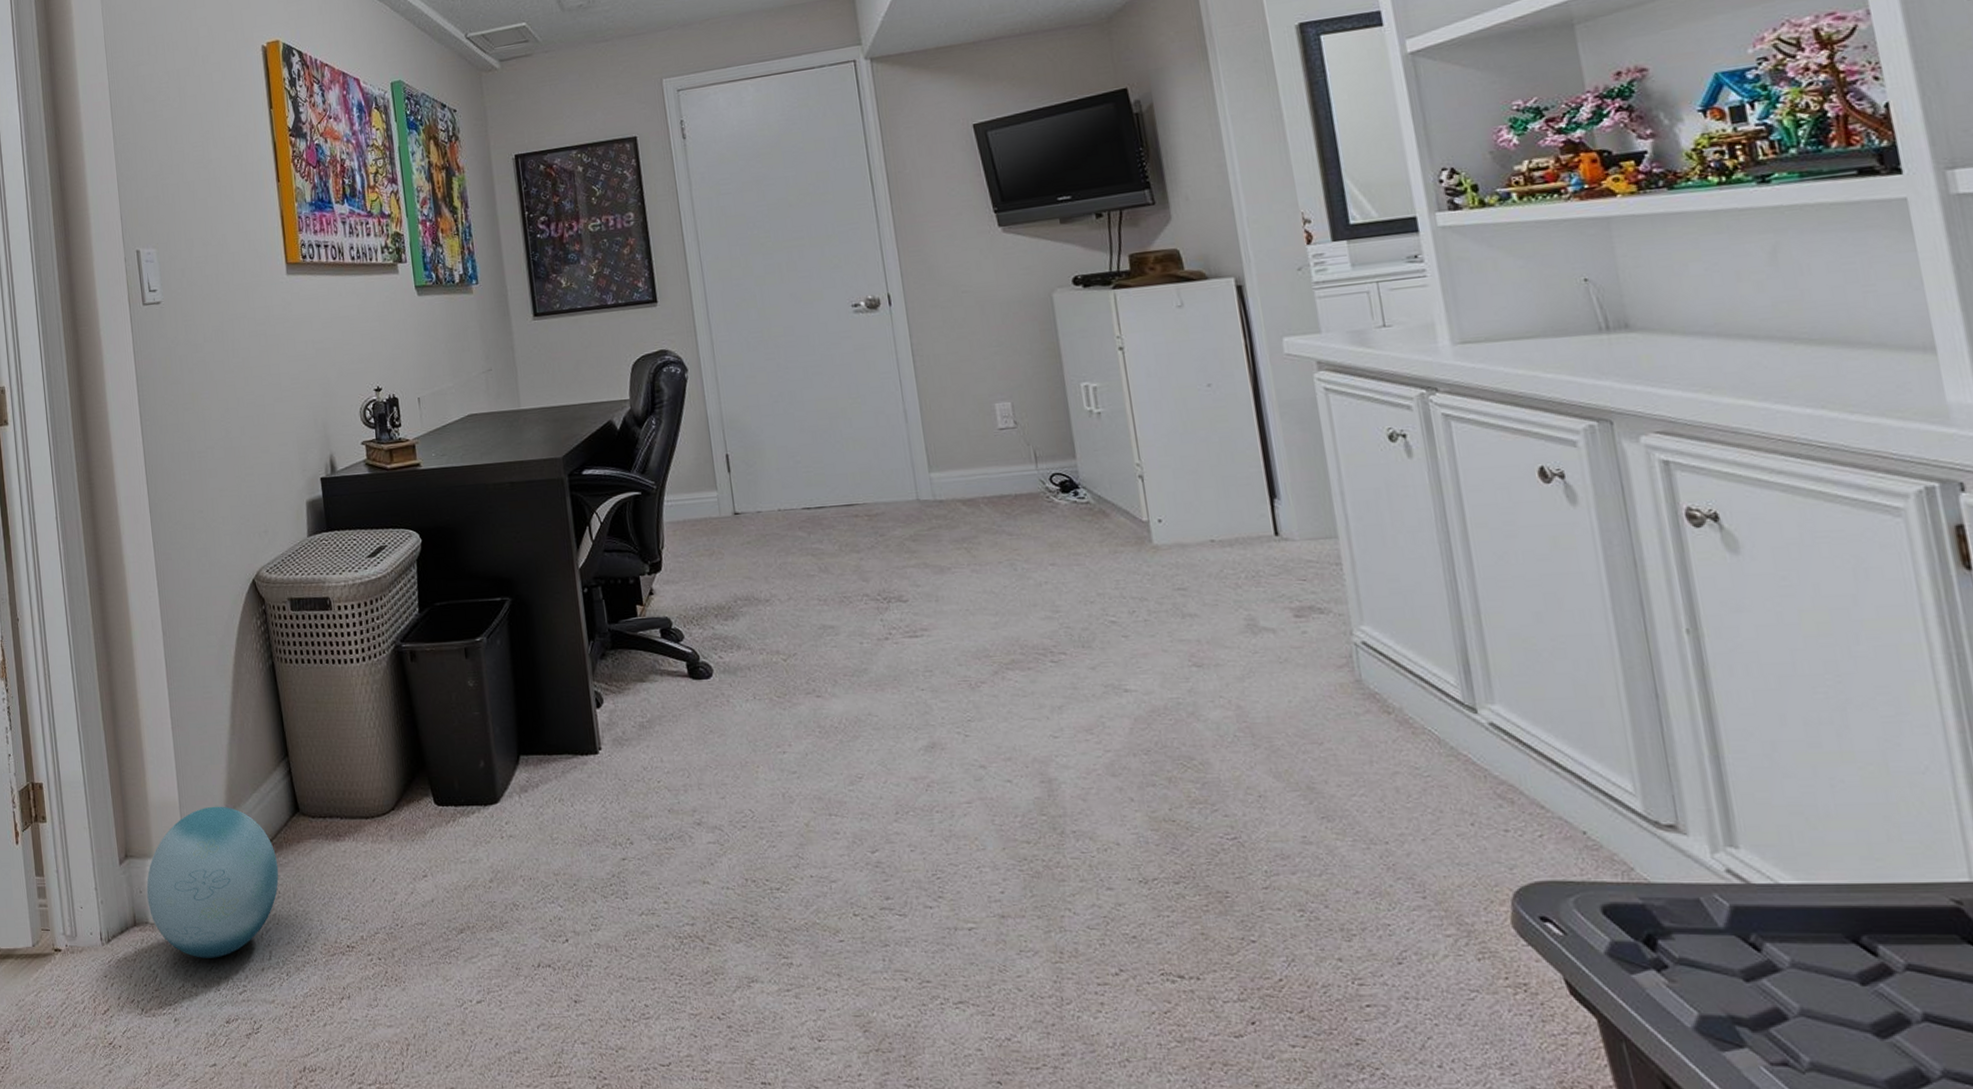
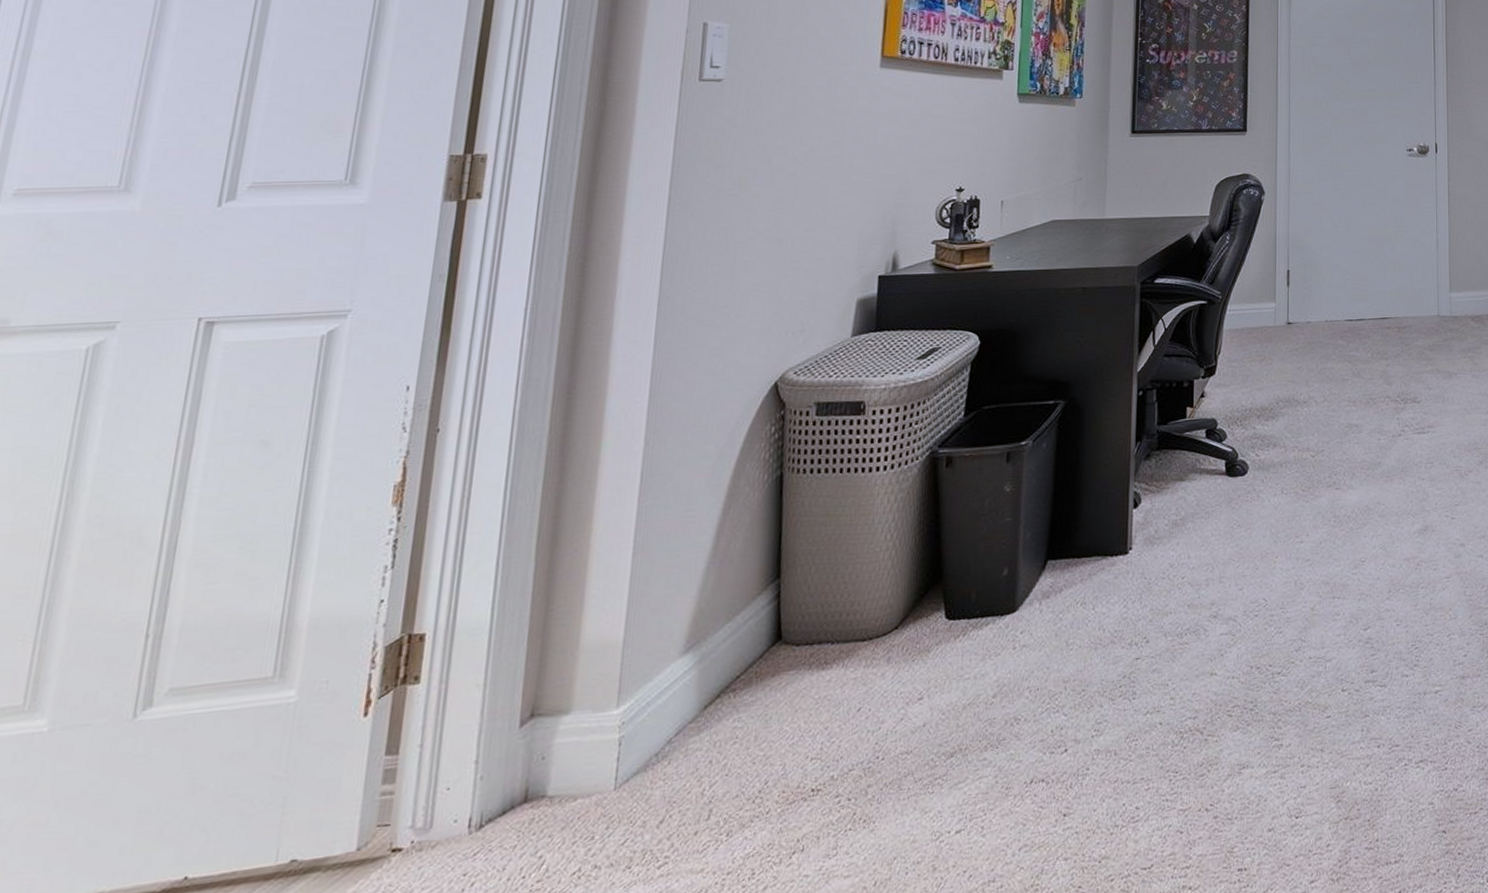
ball: present [146,806,279,958] -> none [550,641,742,831]

